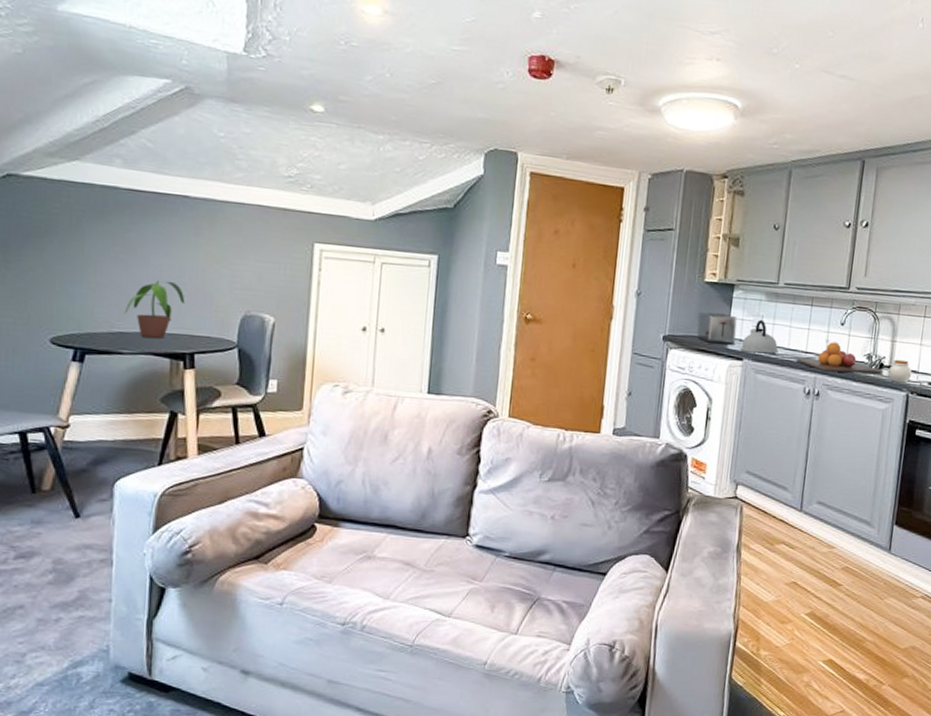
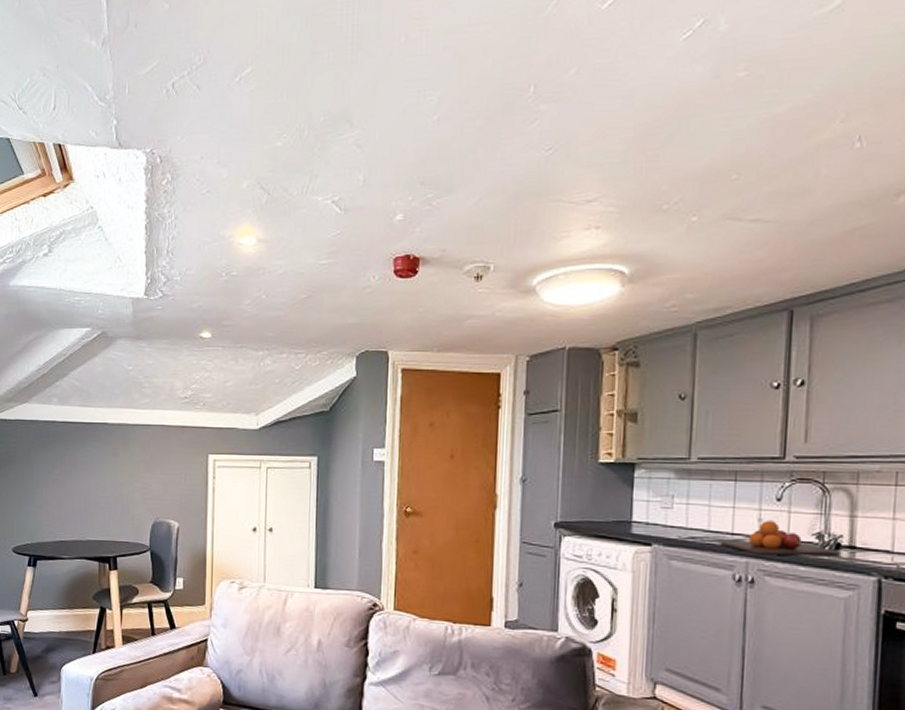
potted plant: present [124,280,185,339] -> none [63,495,108,546]
toaster: present [697,312,737,345] -> none [593,495,642,530]
kettle: present [740,319,779,354] -> none [648,499,696,538]
jar: present [888,359,912,383] -> none [849,537,884,566]

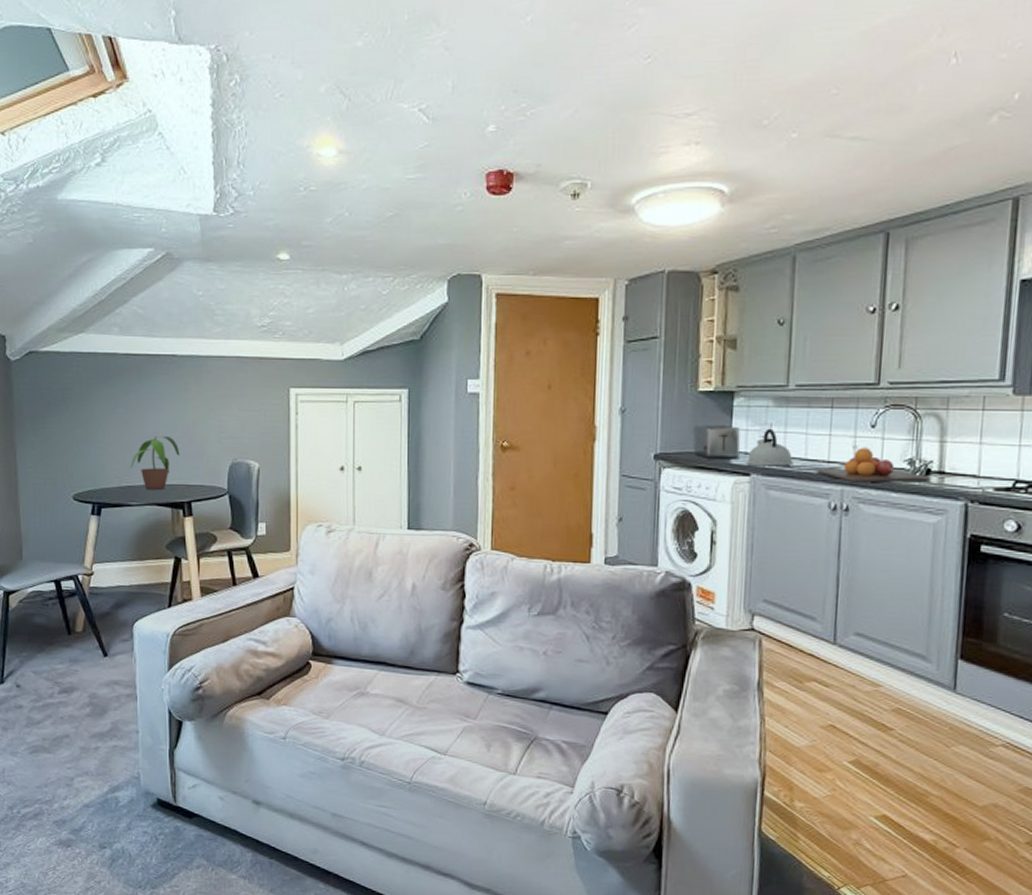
potted plant: none [63,495,108,546] -> present [130,435,180,491]
toaster: none [593,495,642,530] -> present [693,424,741,460]
kettle: none [648,499,696,538] -> present [747,428,794,467]

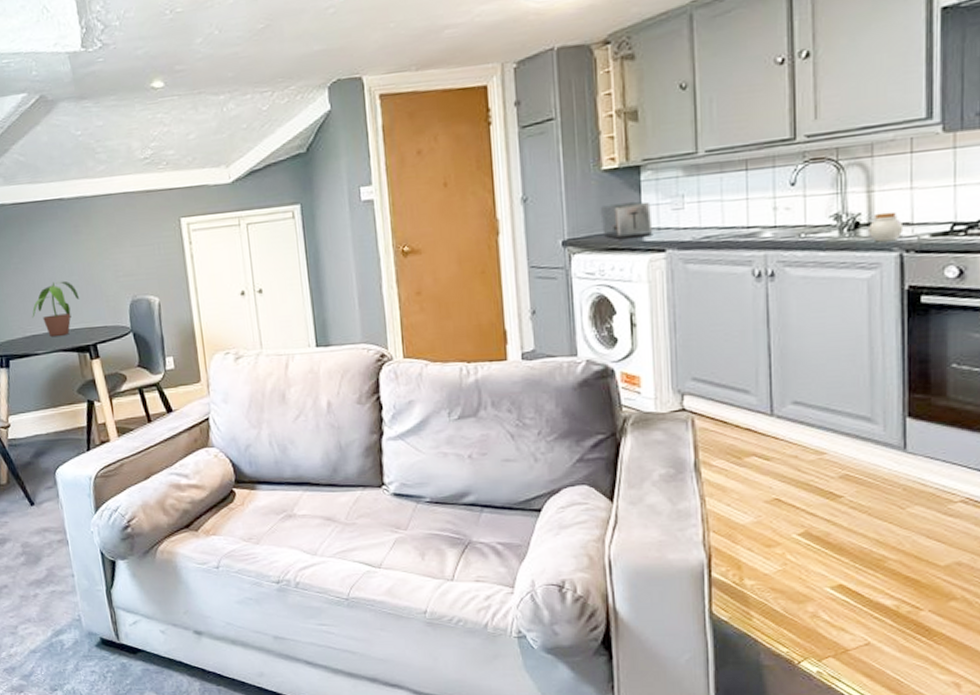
kettle: present [747,428,794,467] -> none [661,199,711,241]
chopping board: present [817,448,930,484] -> none [736,208,860,247]
jar: none [939,463,971,491] -> present [869,211,904,242]

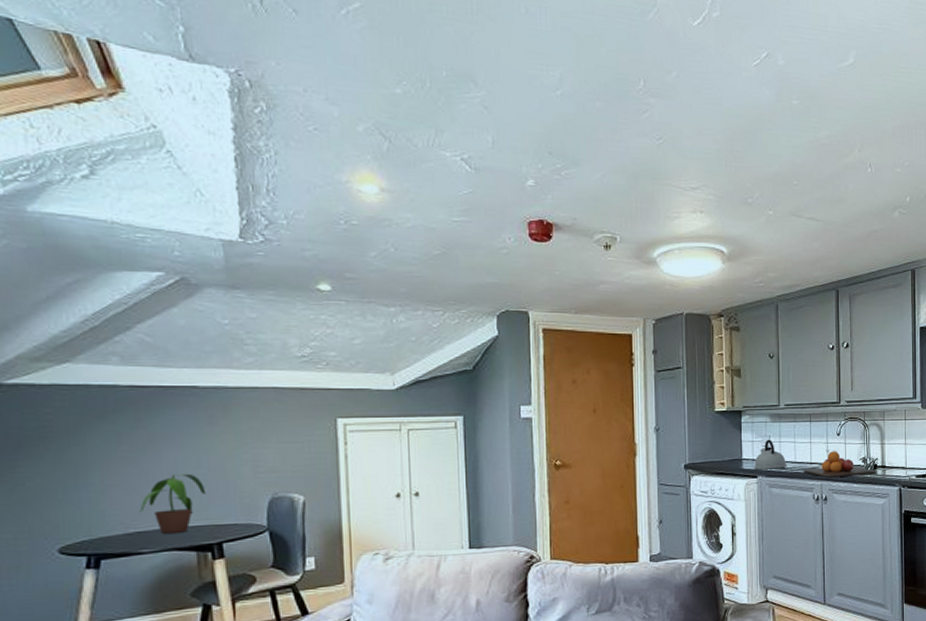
toaster: present [601,201,653,241] -> none [714,437,749,467]
kettle: none [661,199,711,241] -> present [754,439,787,470]
chopping board: none [736,208,860,247] -> present [803,451,877,478]
jar: present [869,211,904,242] -> none [882,459,902,479]

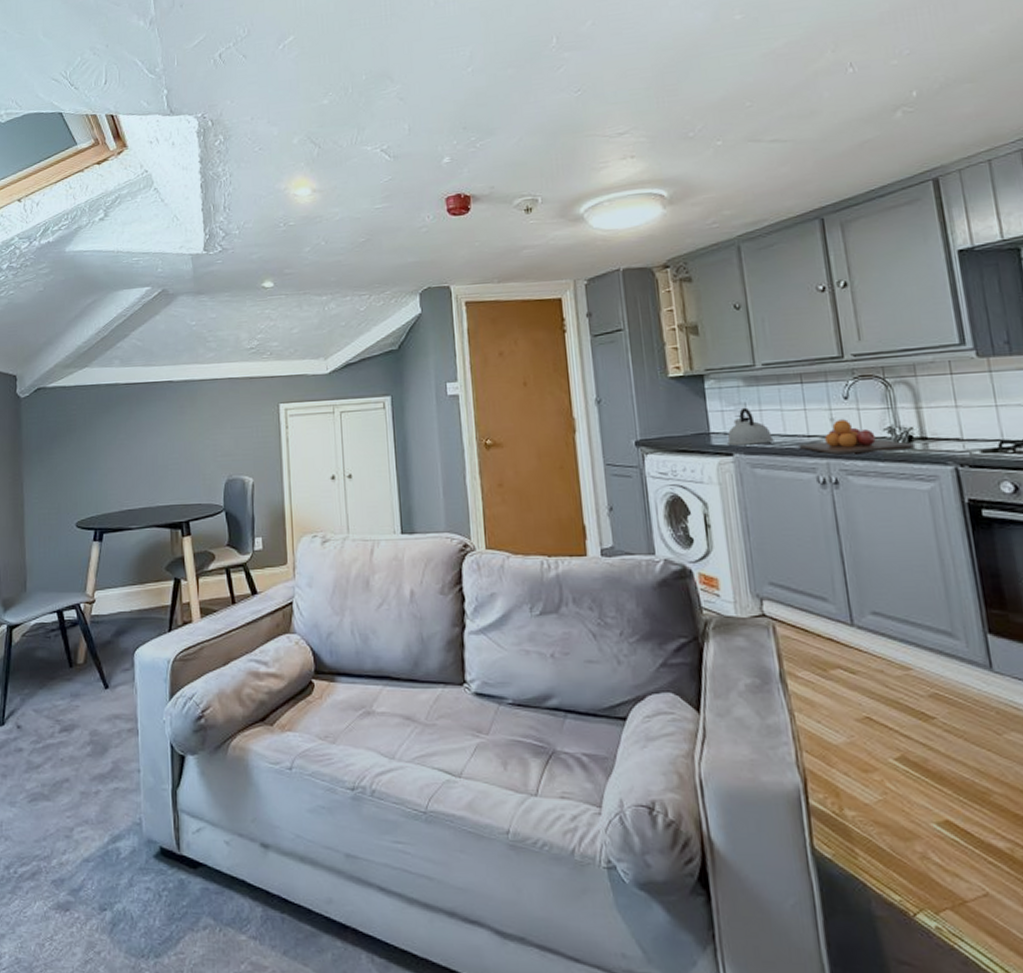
potted plant: present [140,473,206,535] -> none [130,458,178,513]

